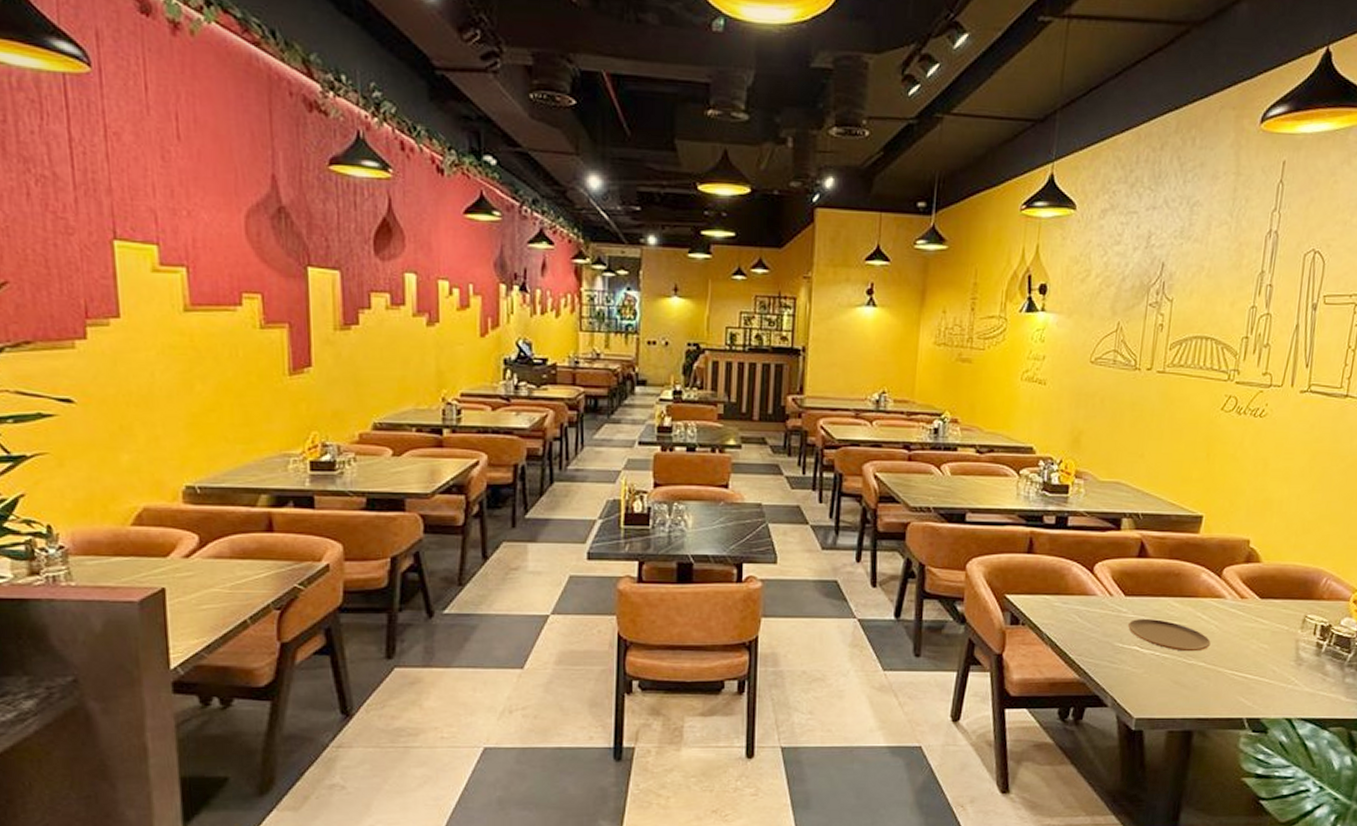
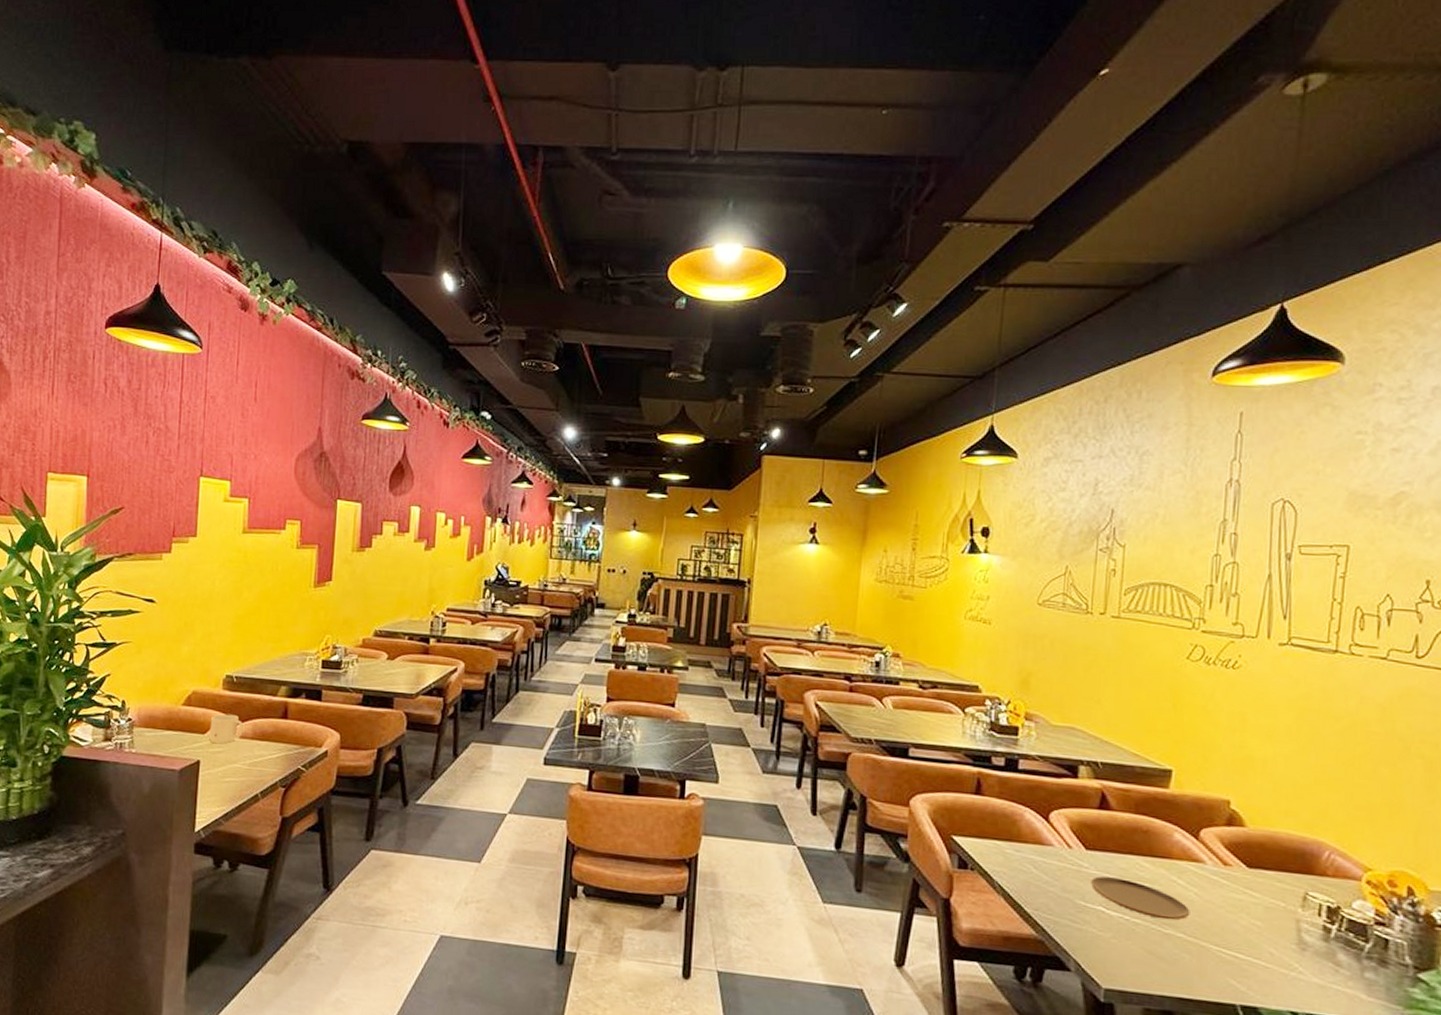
mug: none [172,531,217,567] -> present [209,714,243,745]

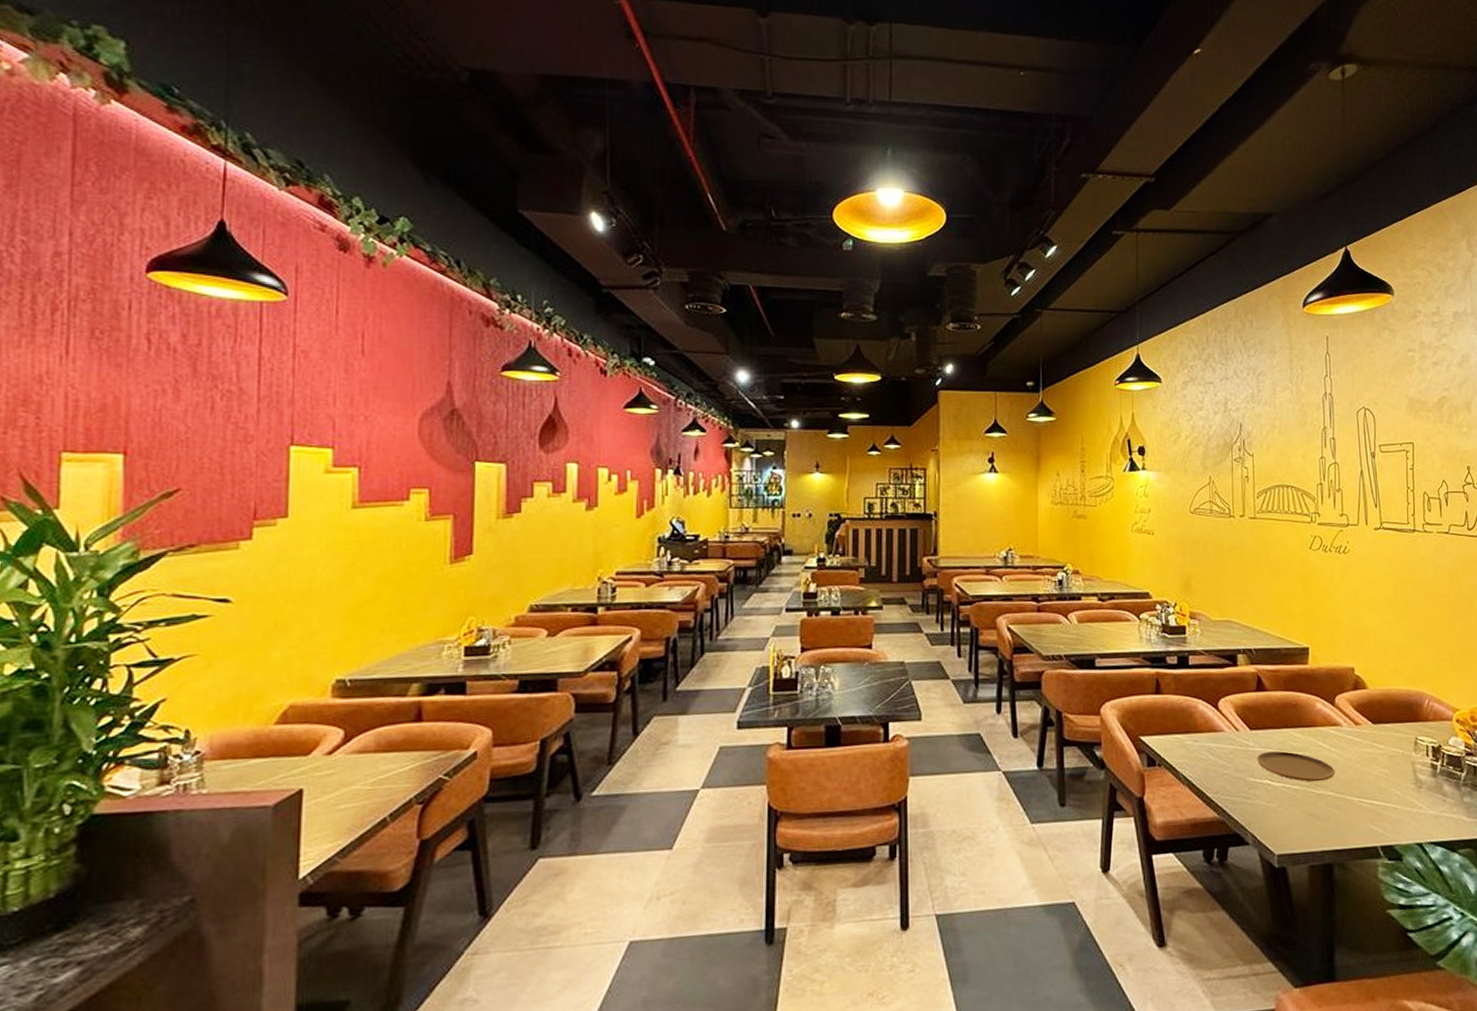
mug: present [209,714,243,745] -> none [315,726,362,766]

